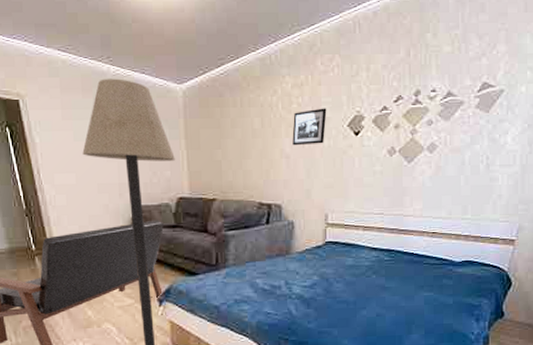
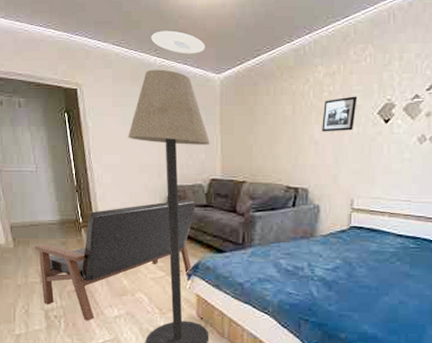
ceiling light: none [102,35,164,62] -> present [151,30,205,54]

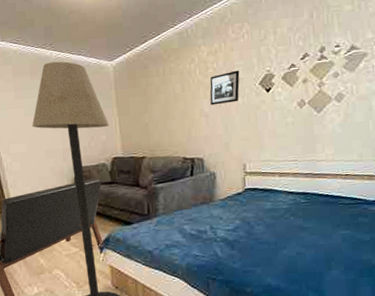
ceiling light: present [151,30,205,54] -> none [45,25,96,46]

